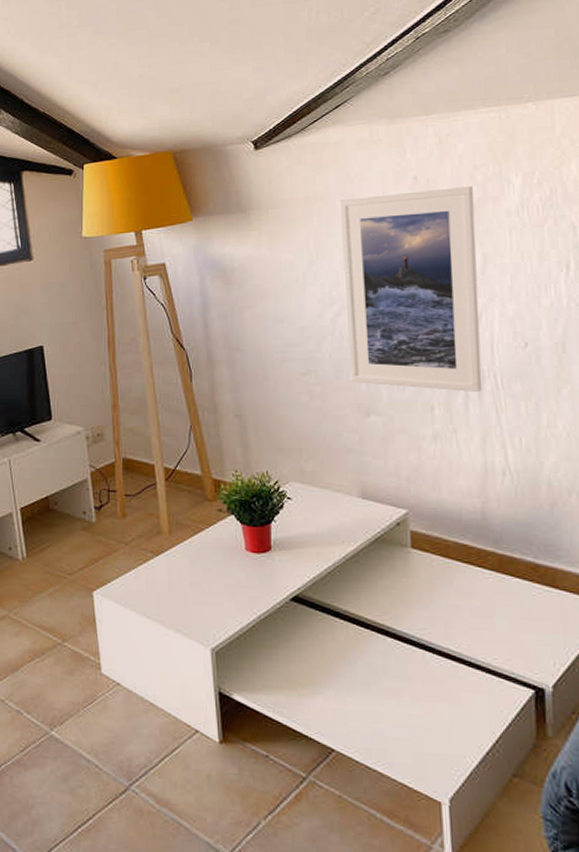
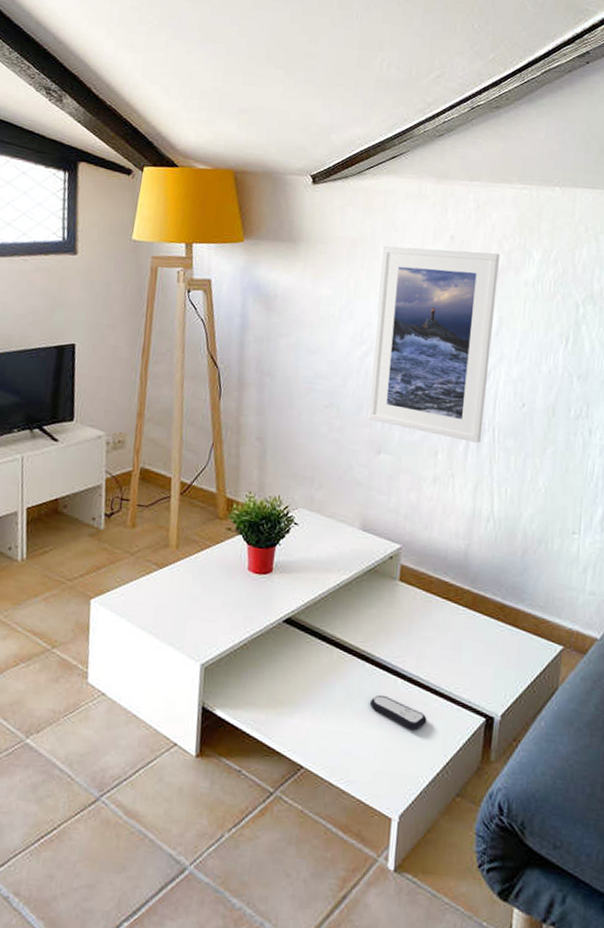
remote control: none [397,670,466,706] -> present [369,695,427,730]

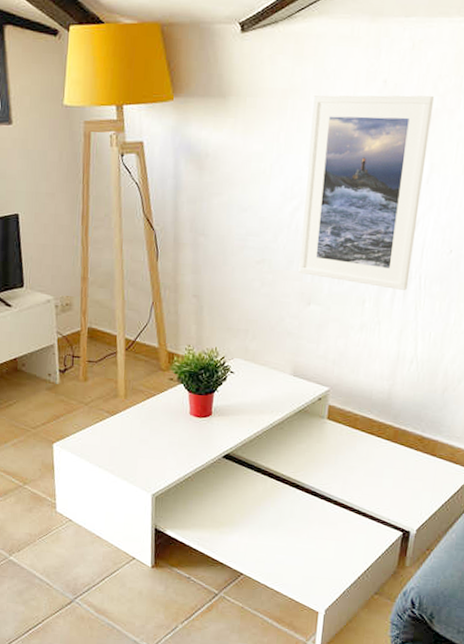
remote control: present [369,695,427,730] -> none [299,515,350,543]

